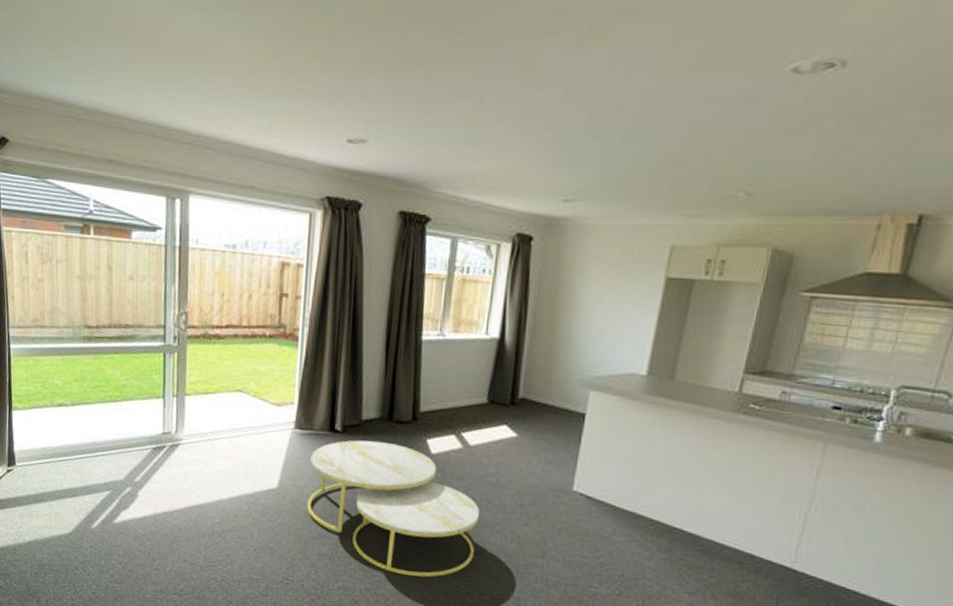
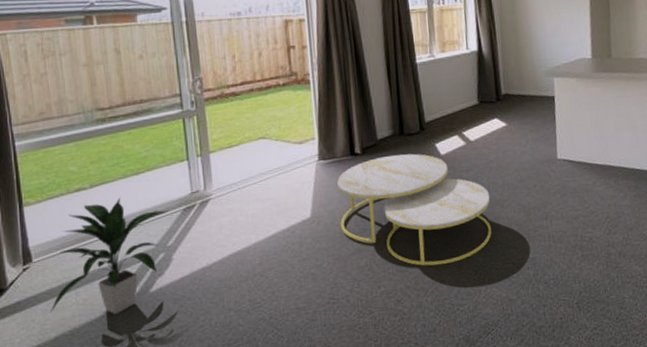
indoor plant: none [27,421,140,535] -> present [50,198,169,314]

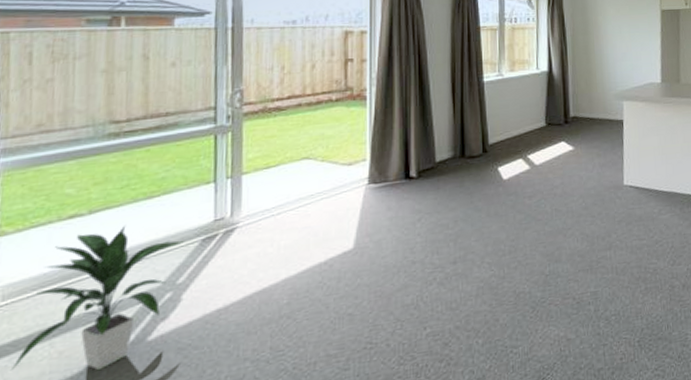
coffee table: present [337,153,492,266] -> none [387,178,553,303]

